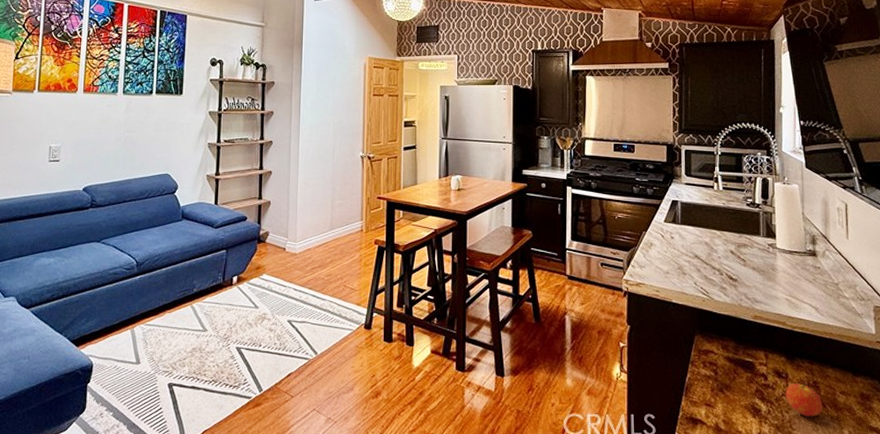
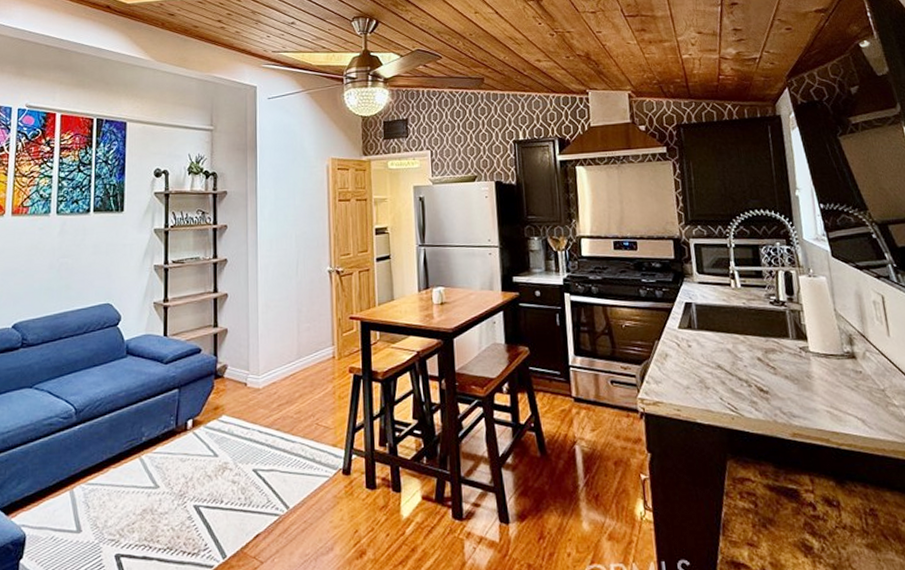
fruit: present [785,382,822,417] -> none [839,510,885,553]

